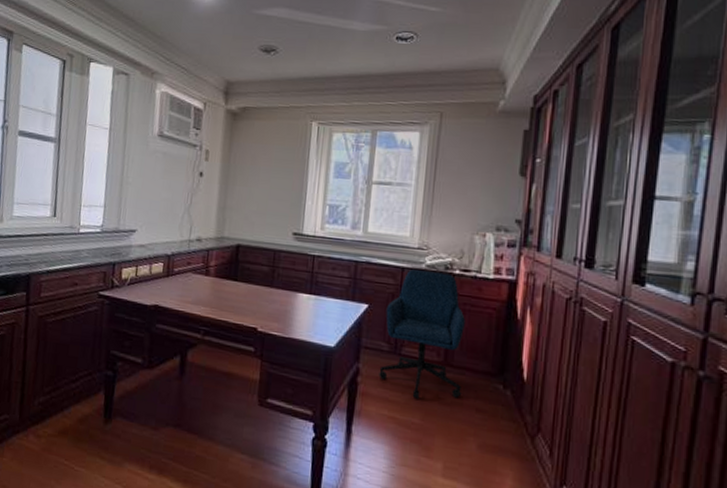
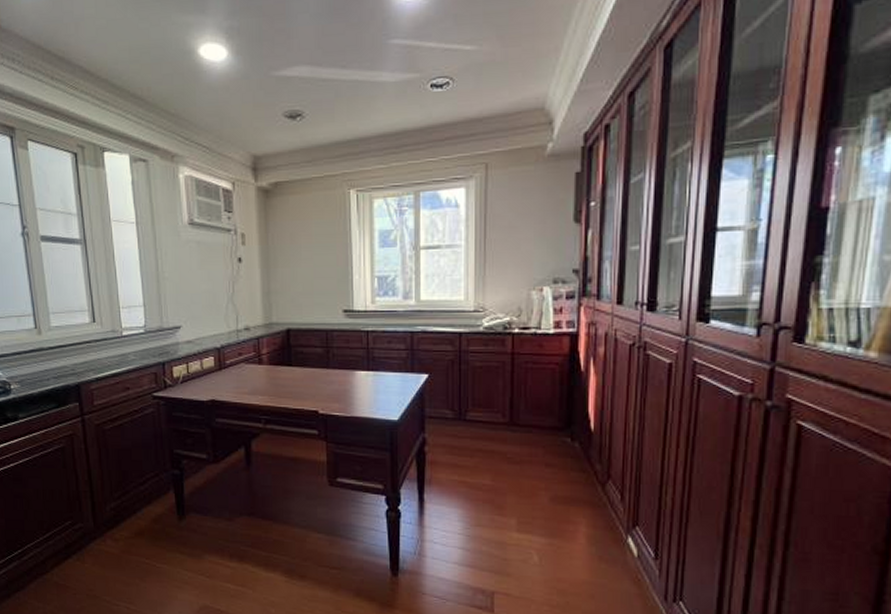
office chair: present [379,269,465,399] -> none [446,333,529,461]

